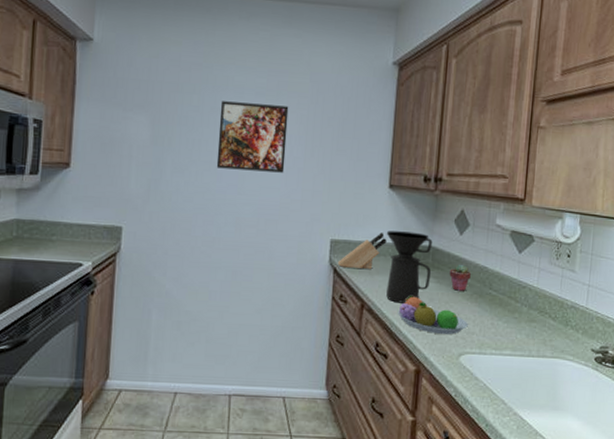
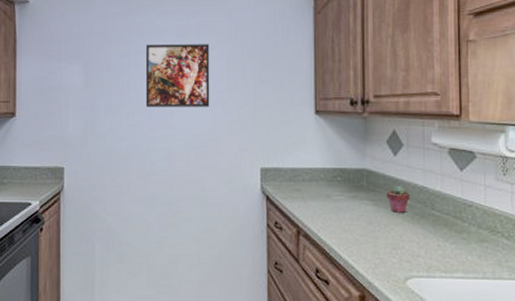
knife block: present [337,233,387,269] -> none [269,158,318,195]
coffee maker: present [386,230,433,303] -> none [316,156,366,228]
fruit bowl: present [398,296,468,335] -> none [336,220,412,258]

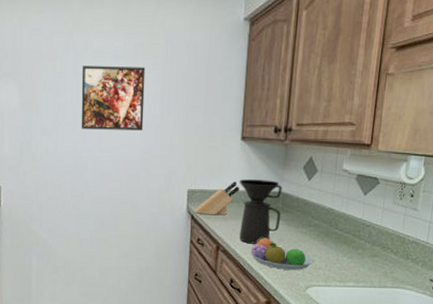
knife block: none [269,158,318,195] -> present [194,181,240,215]
coffee maker: none [316,156,366,228] -> present [239,179,283,244]
fruit bowl: none [336,220,412,258] -> present [250,237,315,270]
potted succulent: present [386,185,410,213] -> none [298,207,318,231]

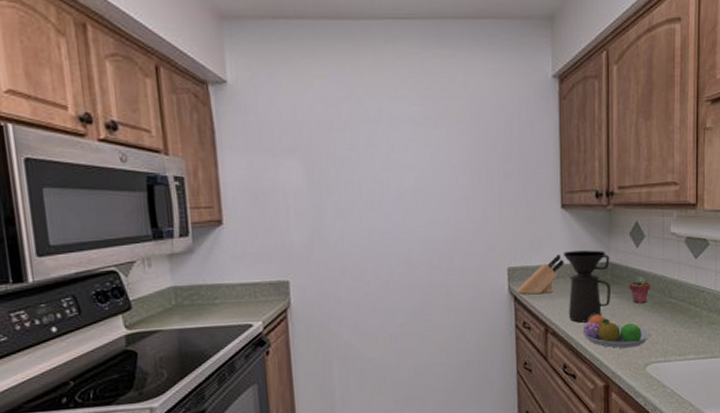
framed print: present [81,66,146,131] -> none [376,134,452,208]
potted succulent: none [298,207,318,231] -> present [629,276,650,303]

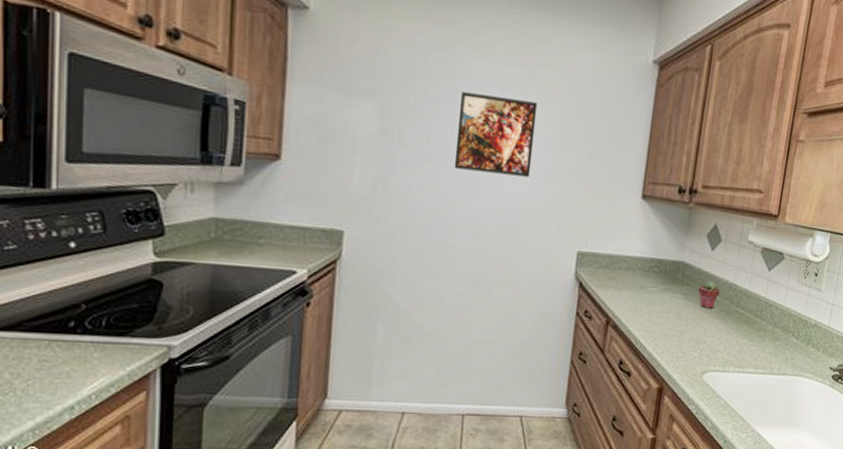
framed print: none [376,134,452,208] -> present [454,92,538,177]
knife block: present [517,254,564,294] -> none [583,246,637,284]
coffee maker: present [563,250,611,323] -> none [633,244,684,320]
fruit bowl: present [582,314,651,348] -> none [644,312,714,352]

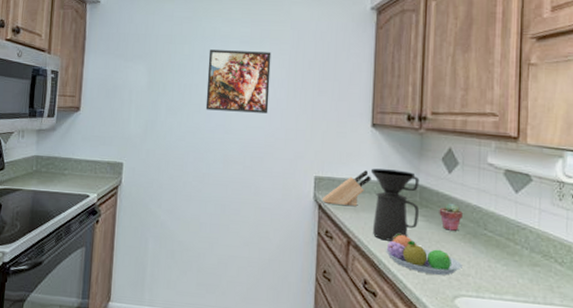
knife block: none [583,246,637,284] -> present [322,170,371,206]
coffee maker: none [633,244,684,320] -> present [370,168,420,242]
fruit bowl: none [644,312,714,352] -> present [386,234,462,276]

